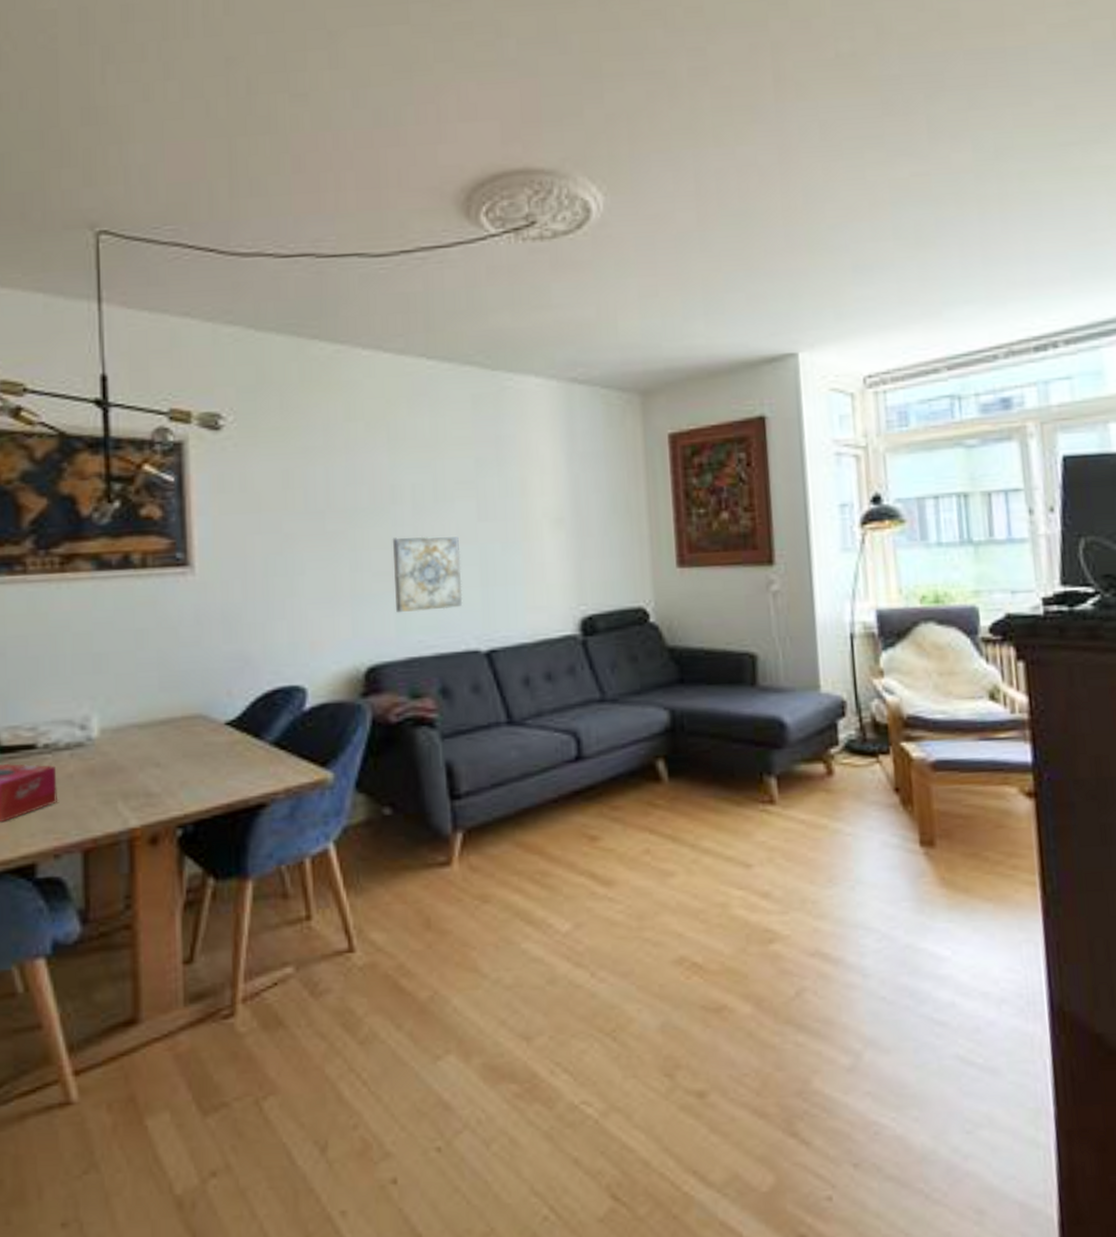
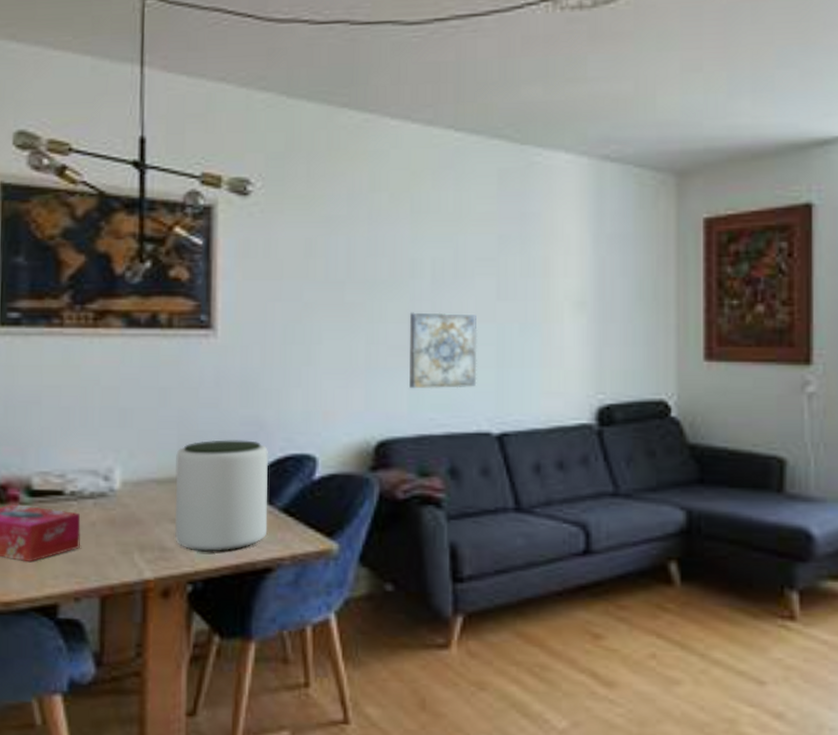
plant pot: none [157,676,259,794] -> present [174,440,269,552]

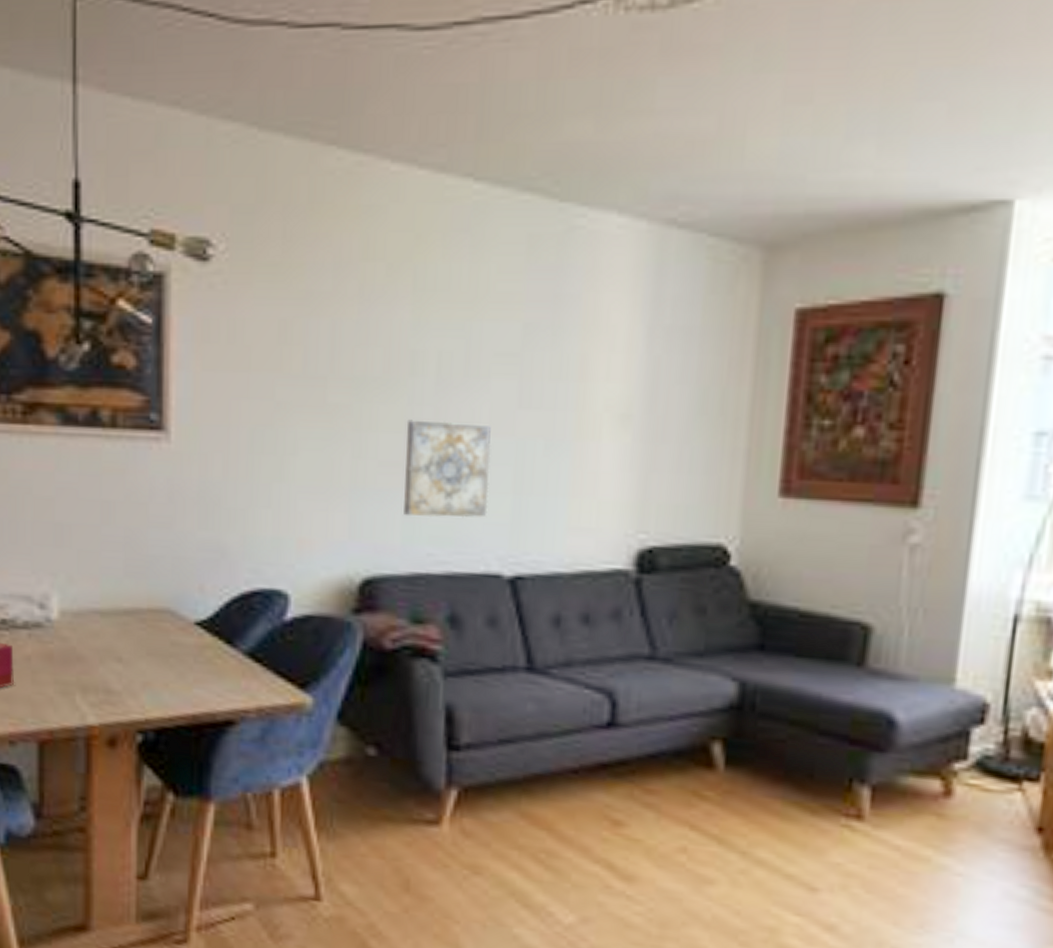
plant pot: present [174,440,269,552] -> none [121,567,232,699]

